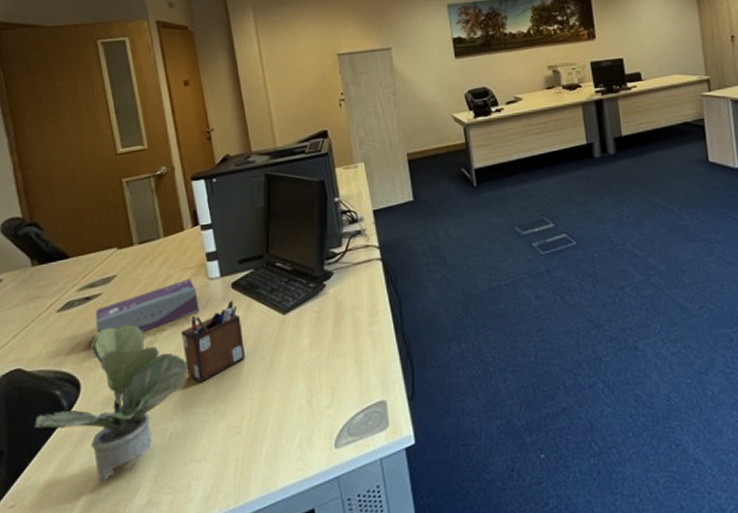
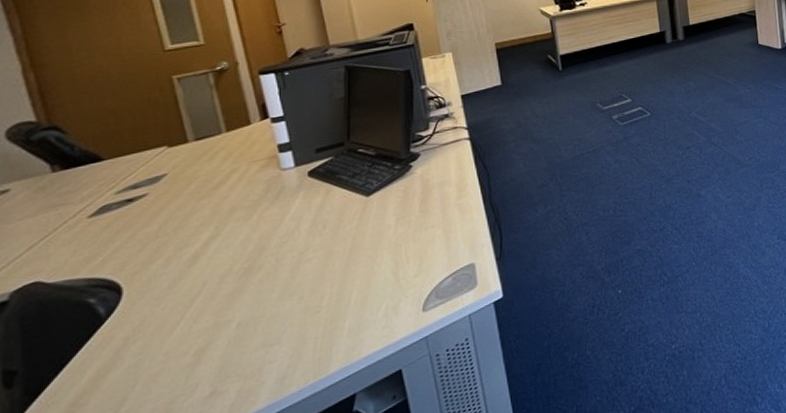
potted plant: present [34,324,187,482] -> none [60,221,257,382]
tissue box: present [95,279,199,333] -> none [141,171,271,234]
desk organizer: present [181,299,246,383] -> none [248,187,325,271]

